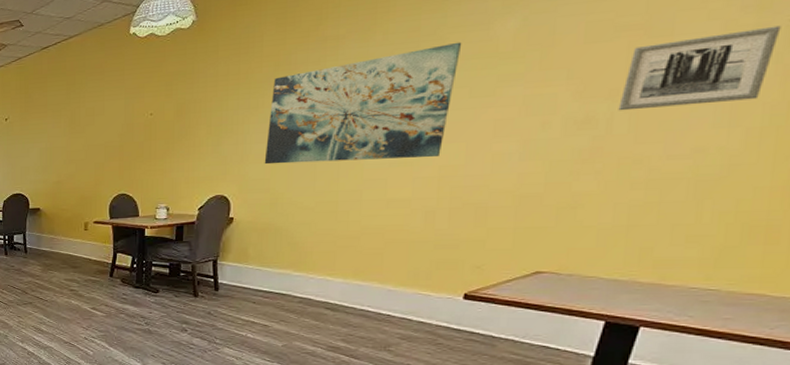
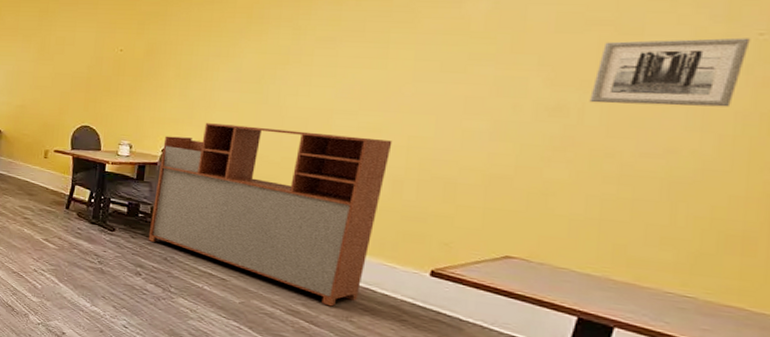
storage cabinet: none [191,172,424,339] -> present [148,123,393,307]
wall art: present [264,42,462,165] -> none [231,16,434,127]

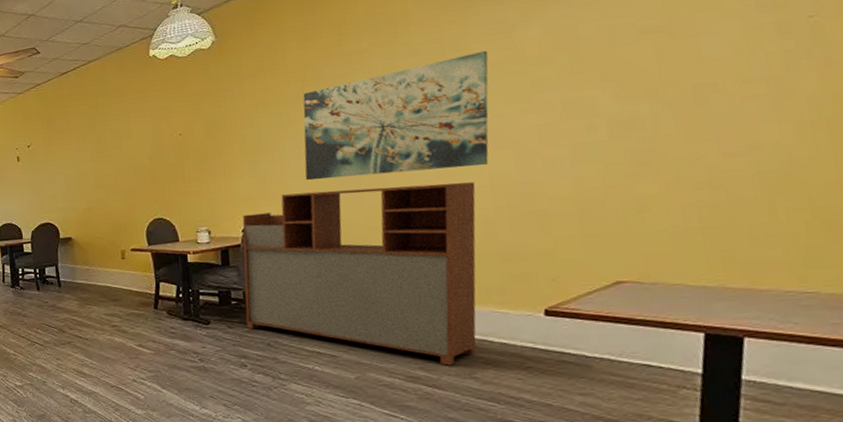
wall art: none [231,16,434,127] -> present [303,50,489,181]
wall art: present [589,37,751,107] -> none [660,22,803,111]

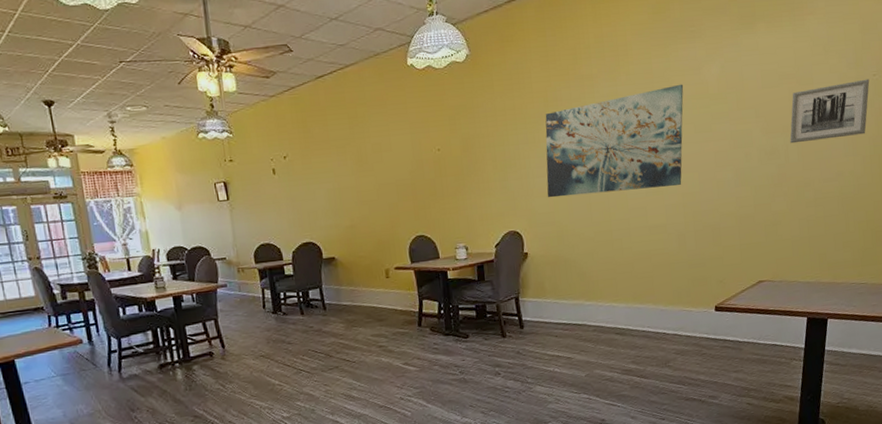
storage cabinet: present [242,182,476,366] -> none [495,200,673,358]
wall art: none [660,22,803,111] -> present [790,79,870,144]

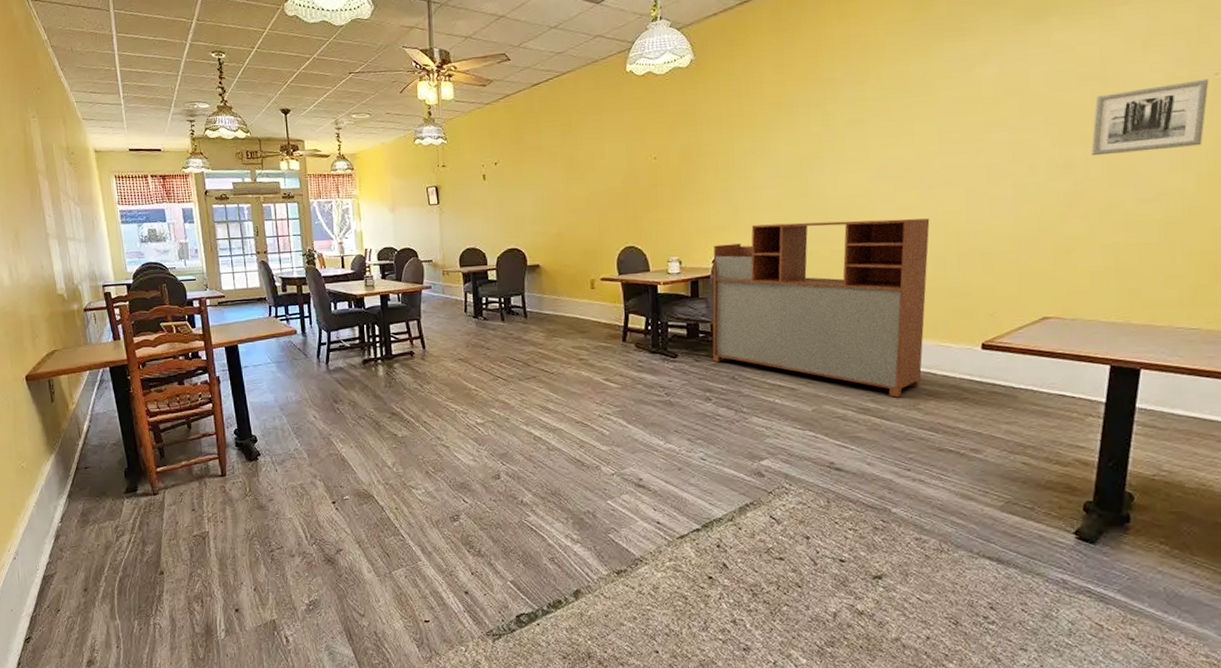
storage cabinet: none [495,200,673,358] -> present [712,218,930,398]
wall art: present [545,84,684,198] -> none [775,87,949,212]

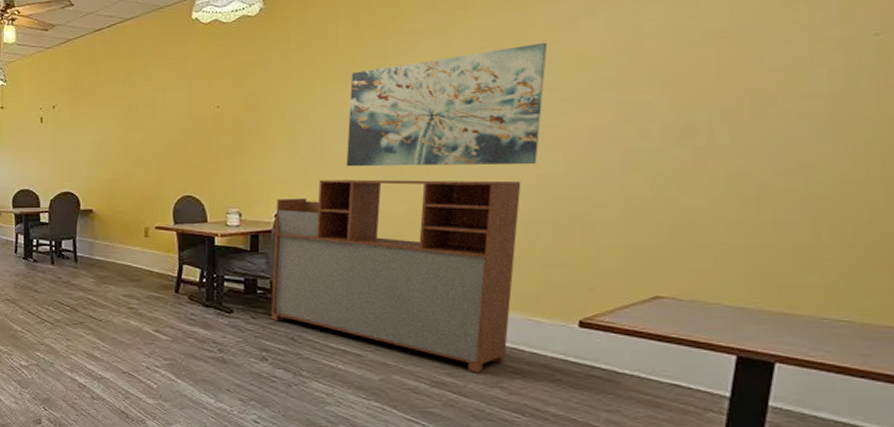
wall art: none [775,87,949,212] -> present [346,42,548,167]
wall art: present [1091,78,1209,156] -> none [717,39,867,121]

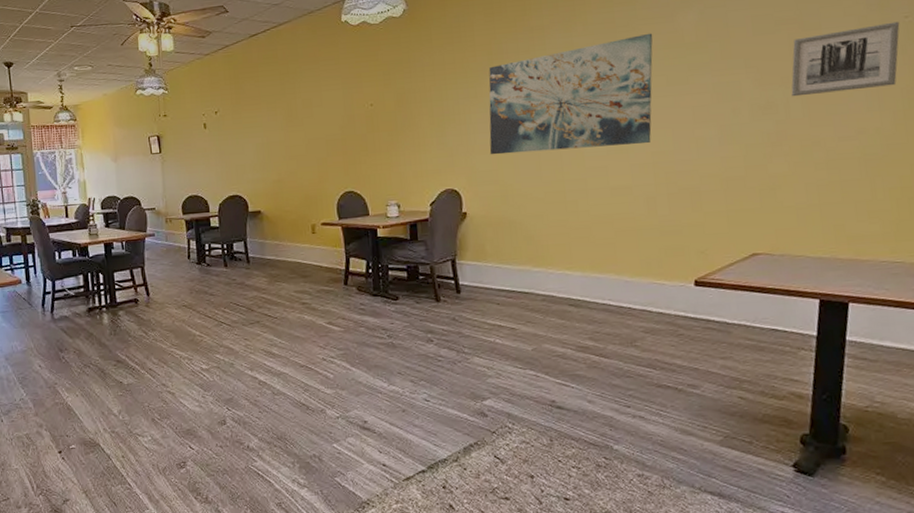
storage cabinet: present [270,179,521,373] -> none [430,159,640,335]
wall art: none [717,39,867,121] -> present [791,21,900,97]

